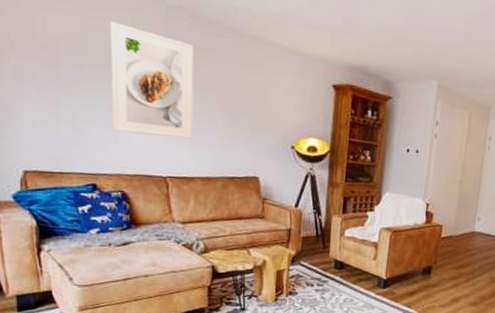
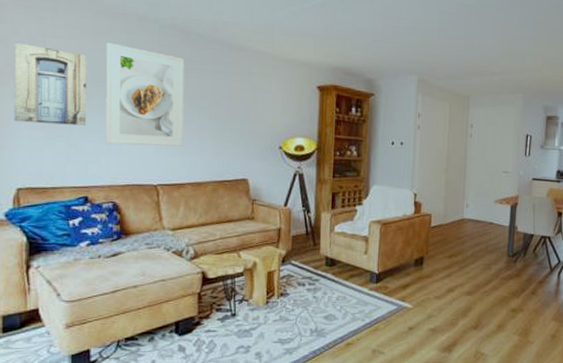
wall art: none [12,14,93,110] -> present [13,42,87,126]

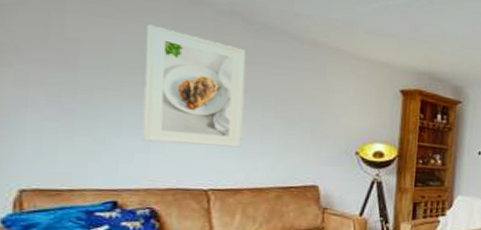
wall art: present [13,42,87,126] -> none [17,14,121,119]

